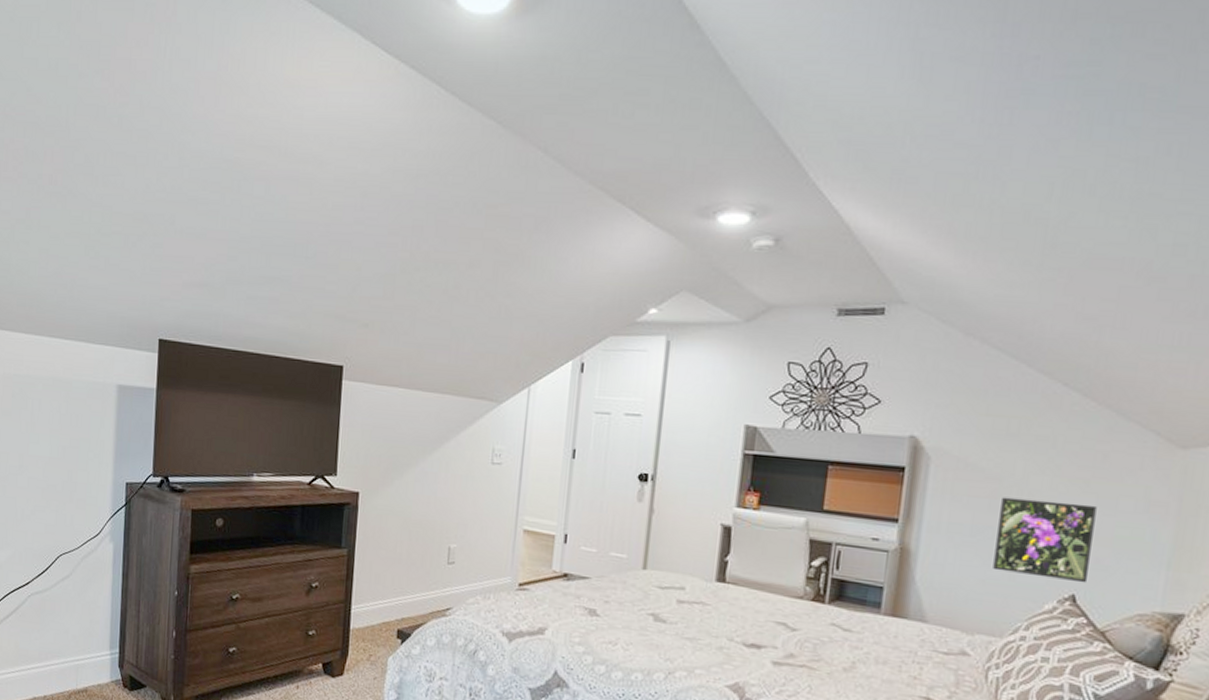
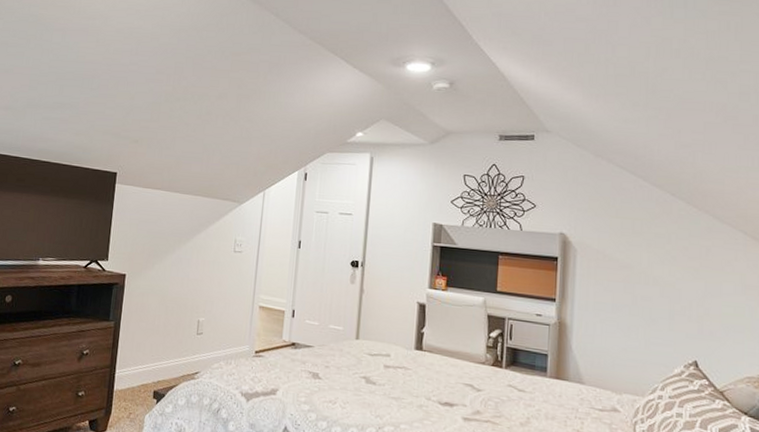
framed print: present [993,497,1097,583] -> none [632,281,706,352]

